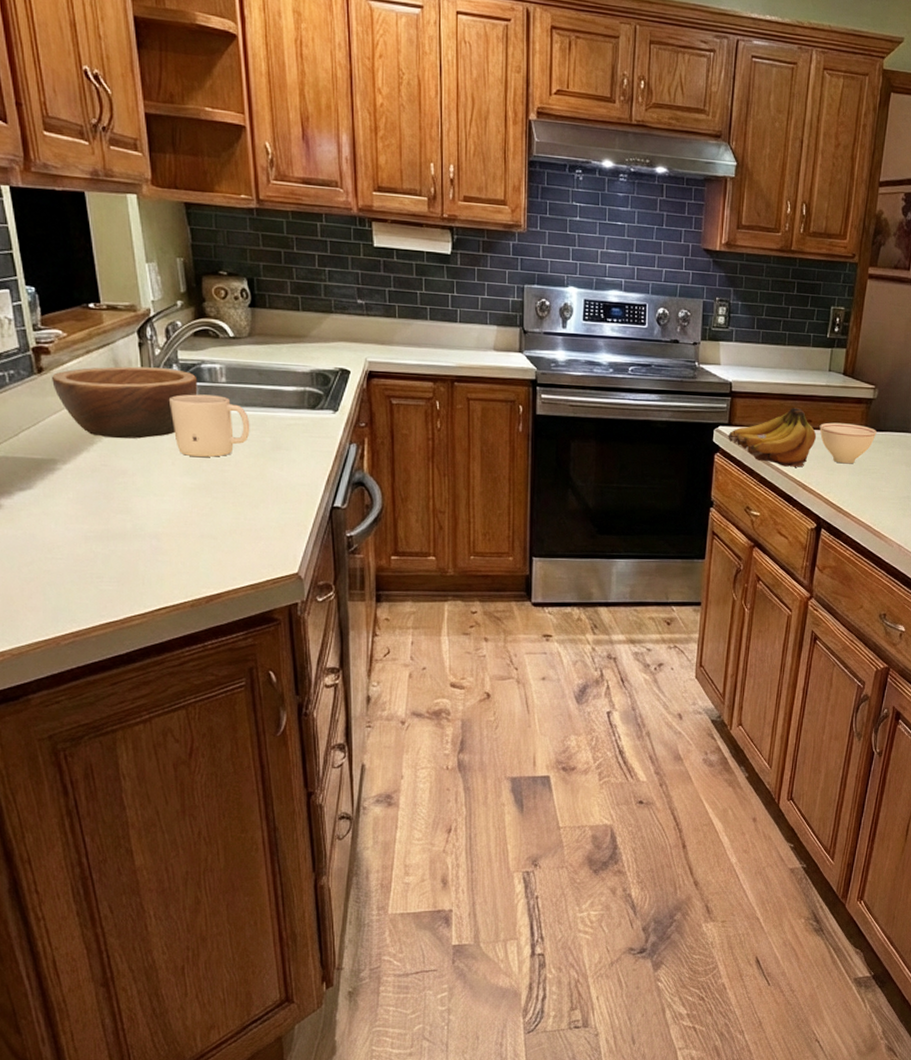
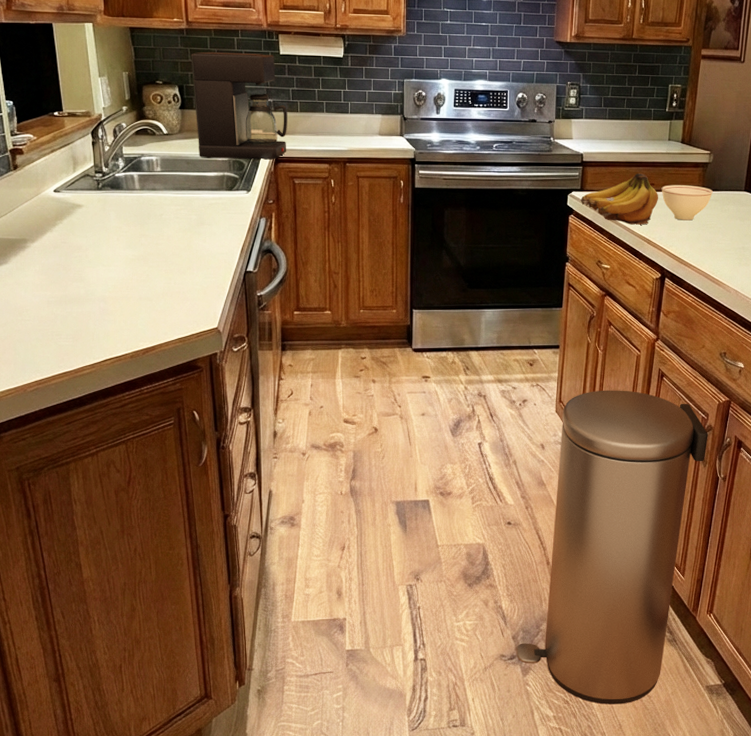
bowl: present [52,366,198,439] -> none [25,161,138,221]
mug: present [168,394,250,458] -> none [115,182,180,234]
coffee maker: none [263,238,383,375] -> present [191,51,287,160]
pedal bin: none [646,653,864,1000] -> present [515,390,708,705]

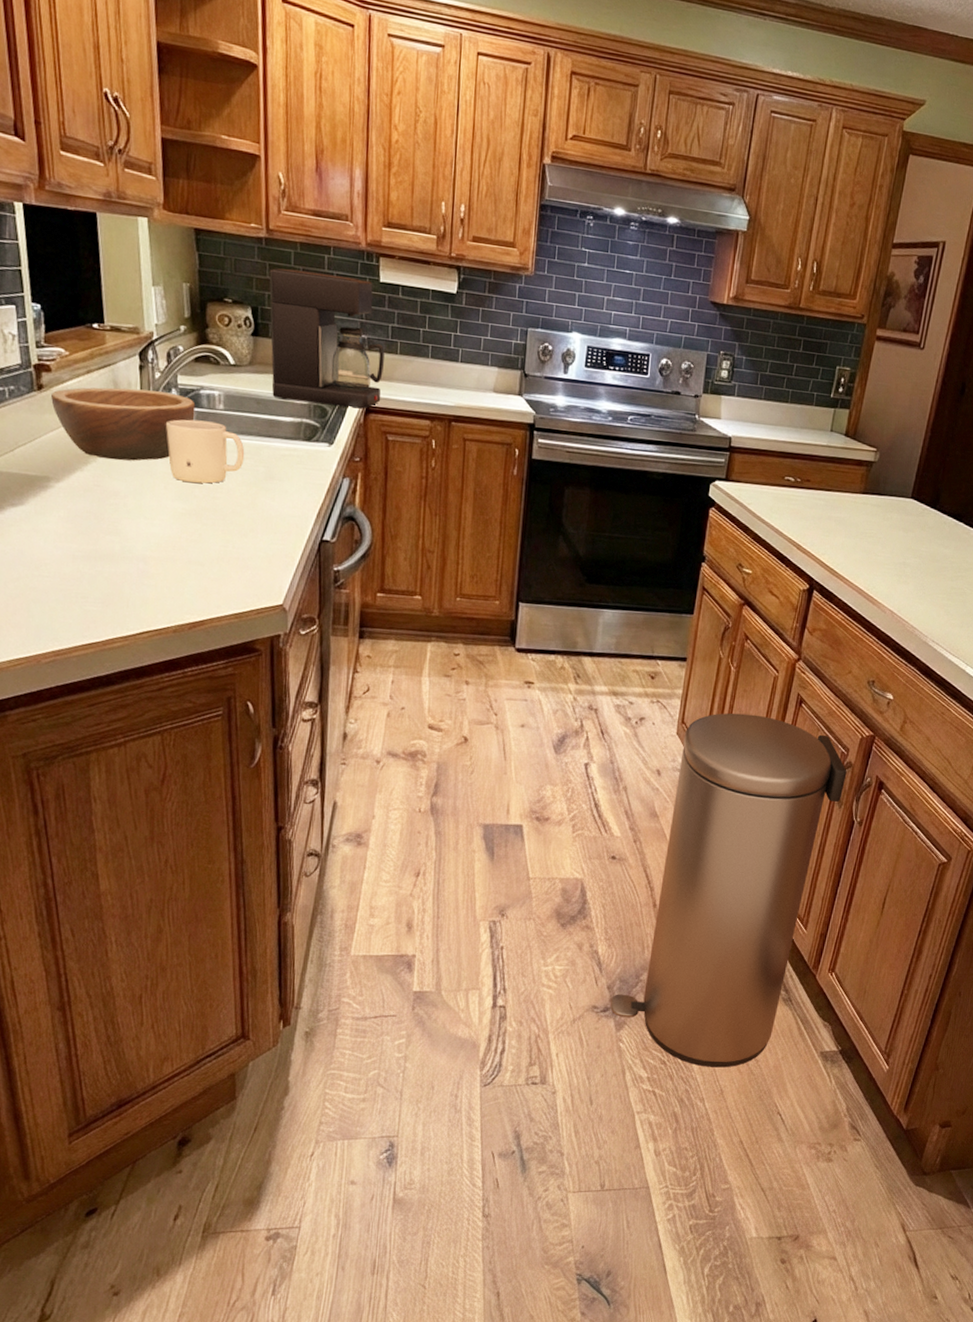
bowl: none [25,161,138,221] -> present [51,387,196,461]
mug: none [115,182,180,234] -> present [165,419,245,484]
fruit: present [580,173,659,225] -> none [724,466,815,527]
bowl: present [661,185,714,221] -> none [817,483,877,527]

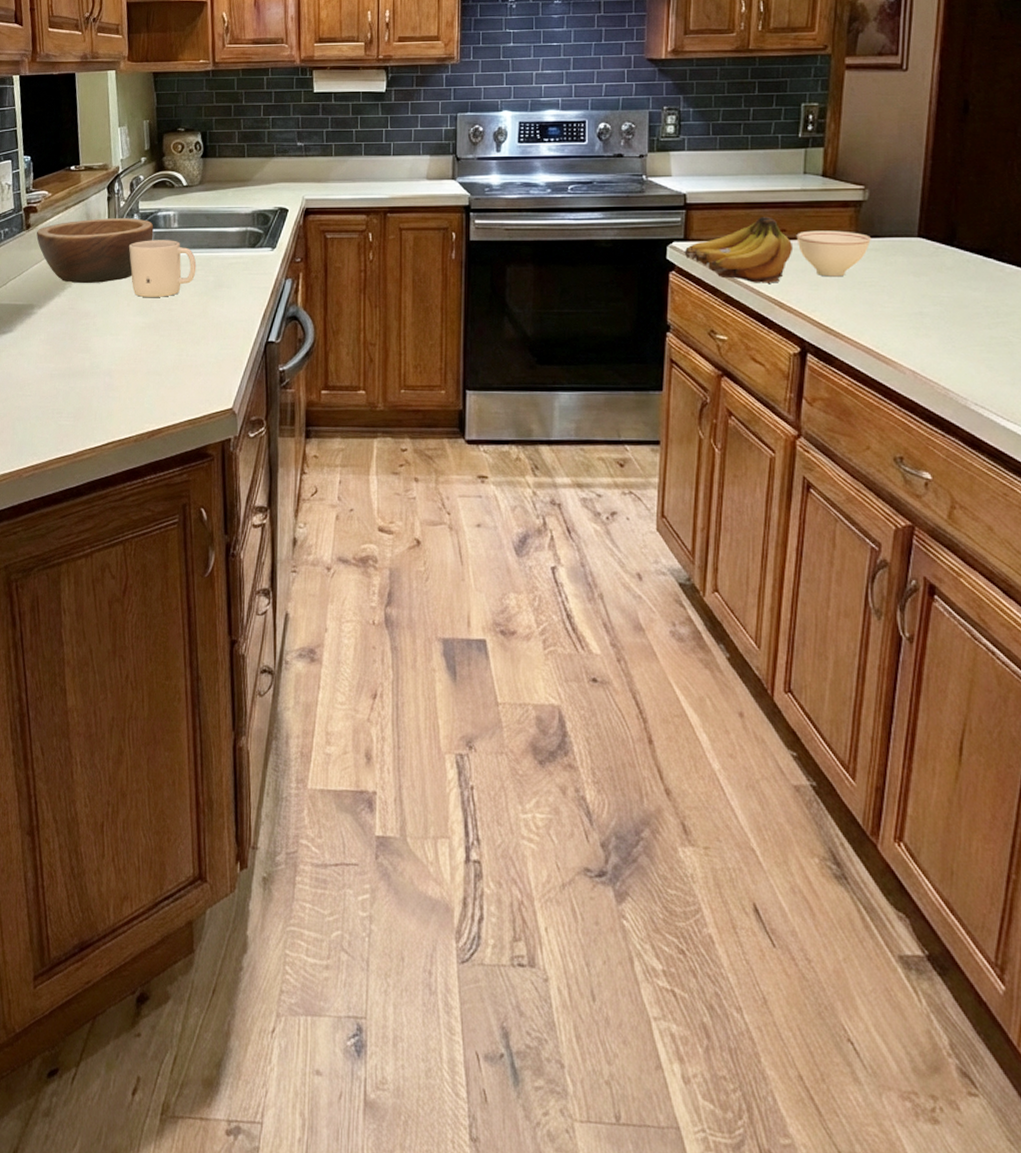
coffee maker: present [269,268,385,409] -> none [216,92,320,212]
pedal bin: present [610,712,847,1068] -> none [606,503,882,967]
fruit: none [724,466,815,527] -> present [684,217,794,283]
bowl: none [817,483,877,527] -> present [796,230,872,277]

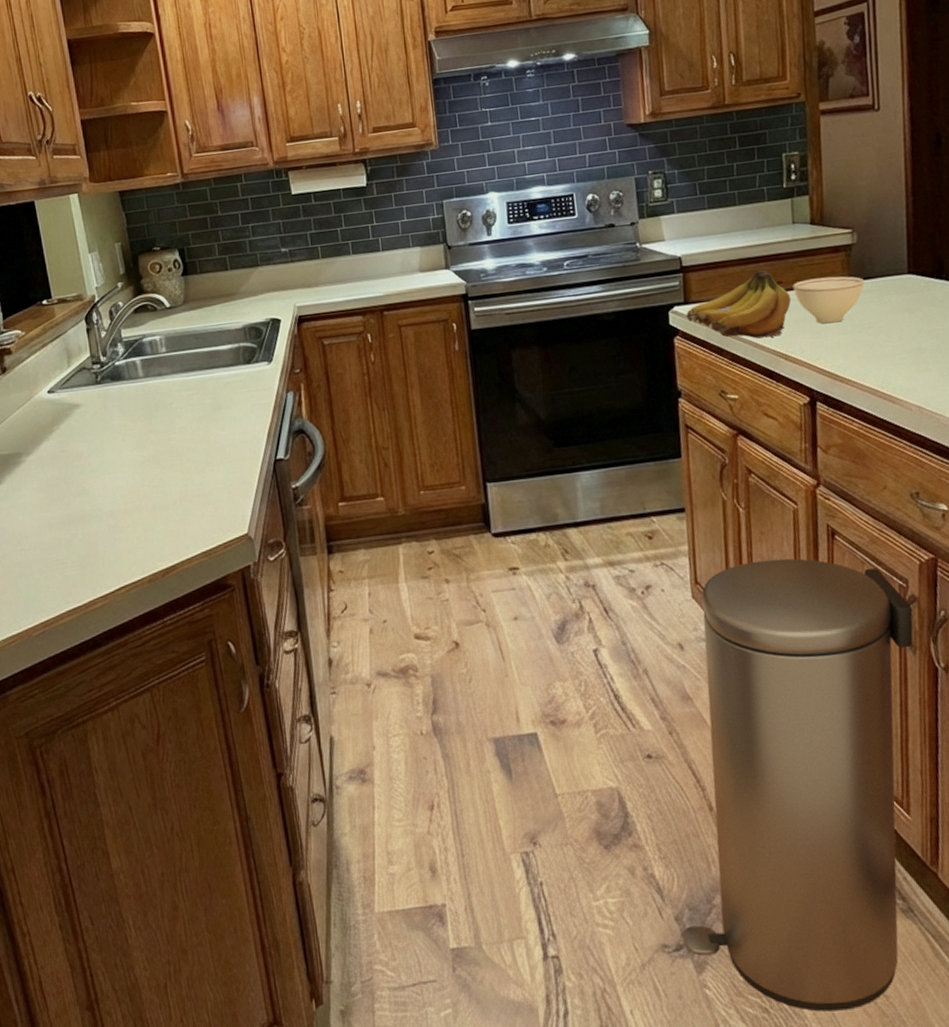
bowl: present [36,218,154,284] -> none [14,347,141,424]
mug: present [128,240,197,298] -> none [115,365,192,430]
pedal bin: none [606,503,882,967] -> present [682,558,913,1012]

